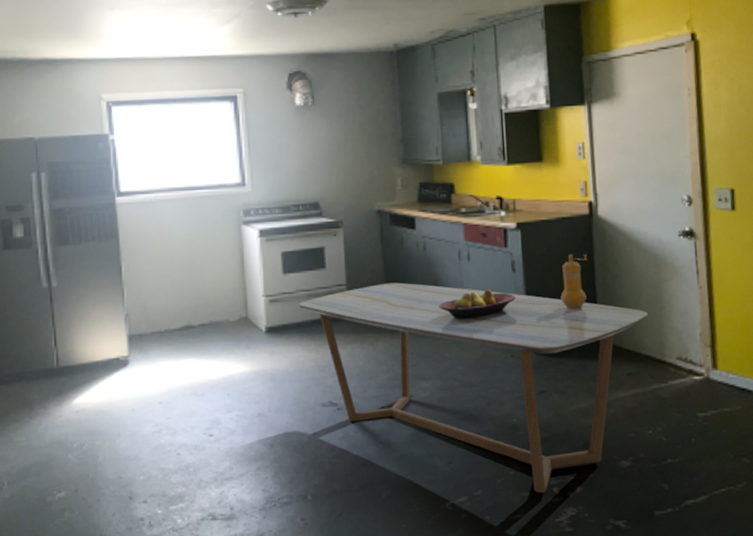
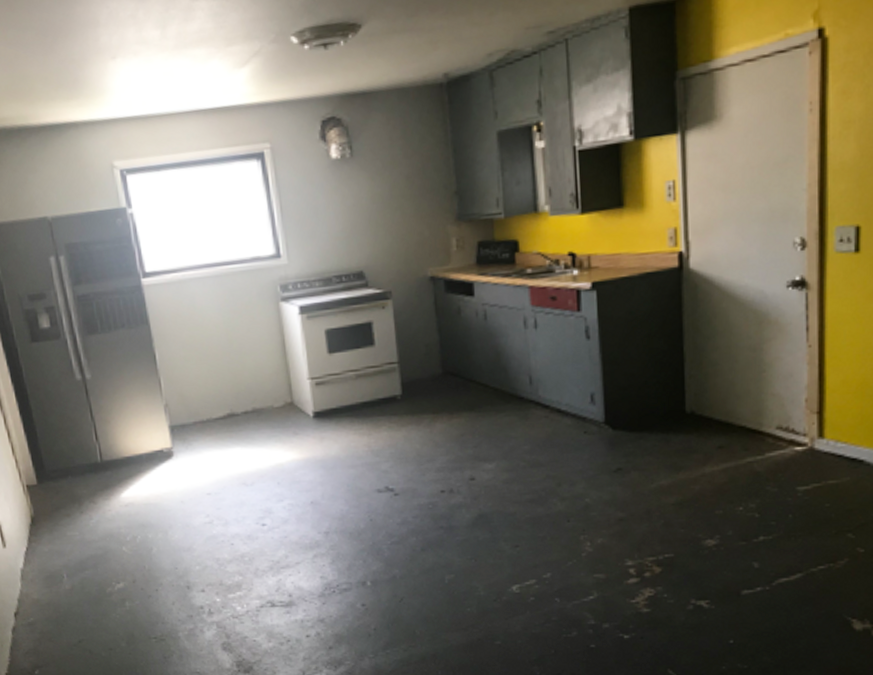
dining table: present [299,282,649,494] -> none [348,357,746,575]
fruit bowl: present [439,289,515,319] -> none [502,360,590,395]
pepper mill: present [560,254,588,310] -> none [642,314,675,379]

